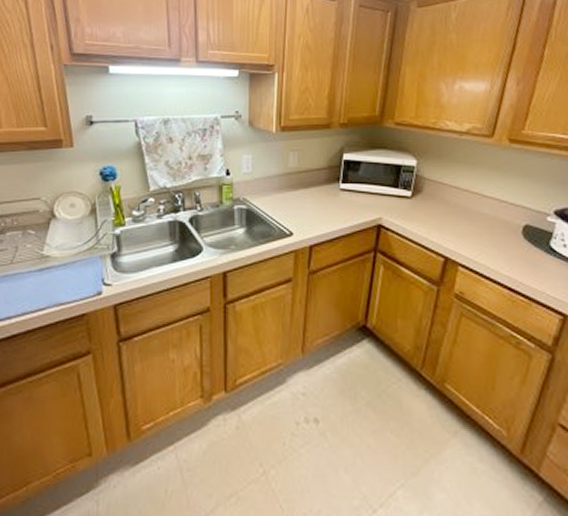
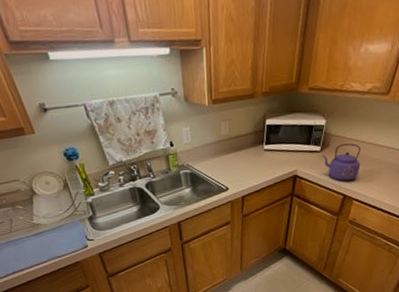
kettle: none [414,191,465,239] -> present [322,143,361,181]

